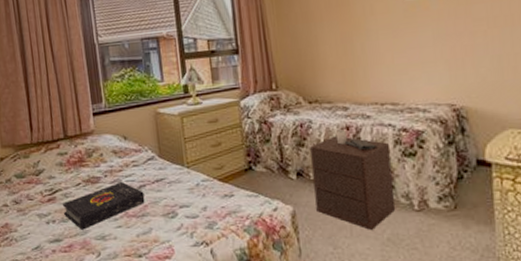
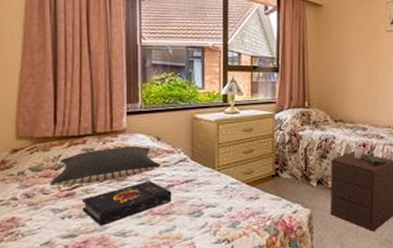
pillow: none [33,146,130,192] -> present [49,145,161,187]

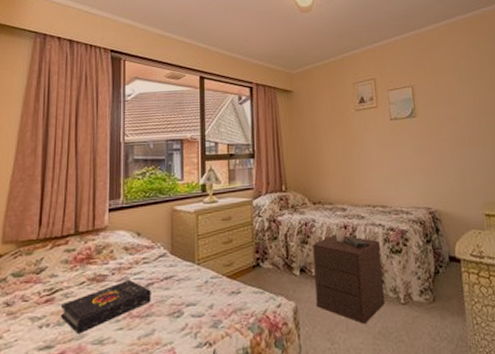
pillow: present [49,145,161,187] -> none [30,243,140,293]

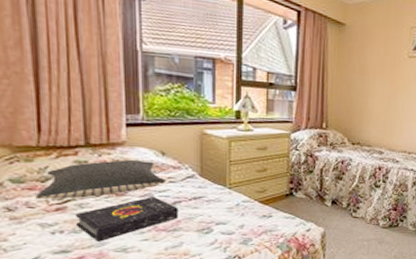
pillow: none [30,243,140,293] -> present [35,159,166,200]
nightstand: present [313,228,386,325] -> none [343,169,408,250]

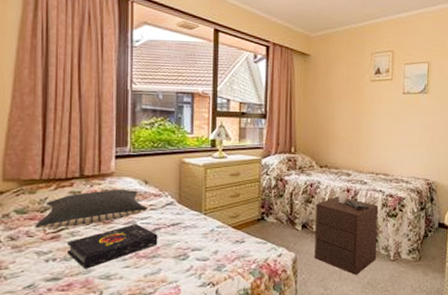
nightstand: none [343,169,408,250] -> present [314,191,378,276]

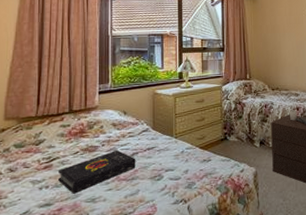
pillow: present [34,189,148,229] -> none [30,120,127,160]

